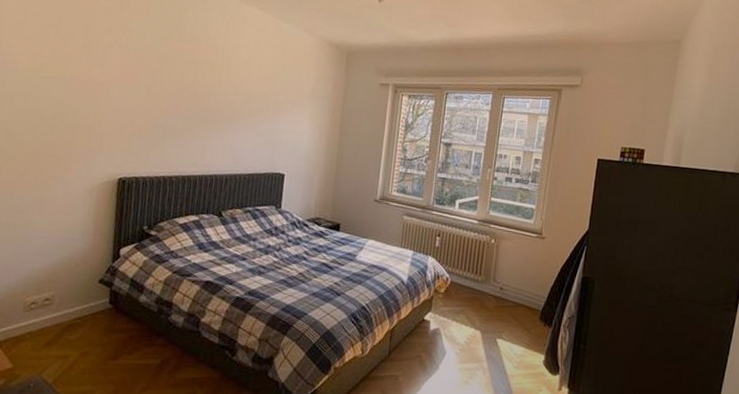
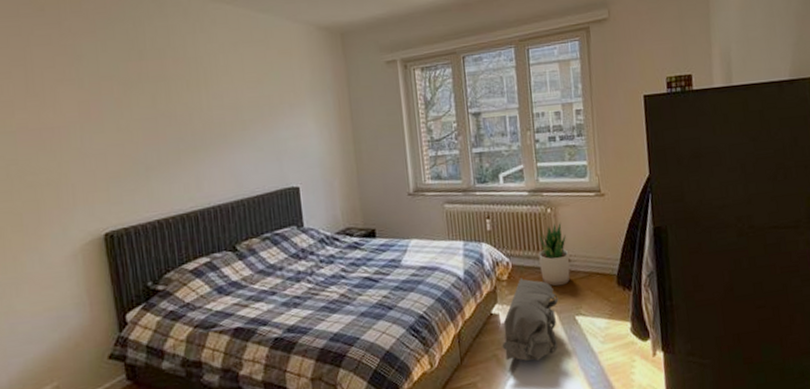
duffel bag: none [427,294,485,370] -> present [501,277,559,361]
planter: none [474,253,503,309] -> present [538,223,571,287]

